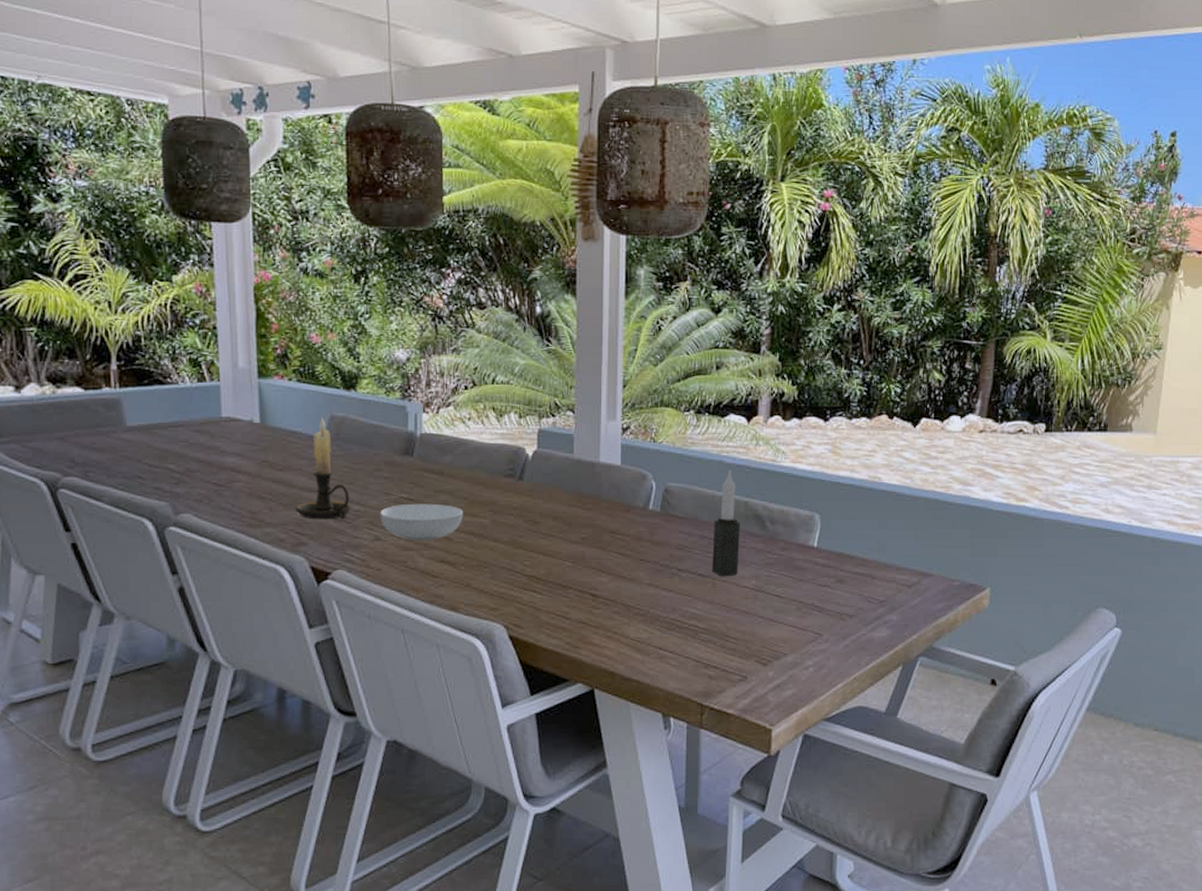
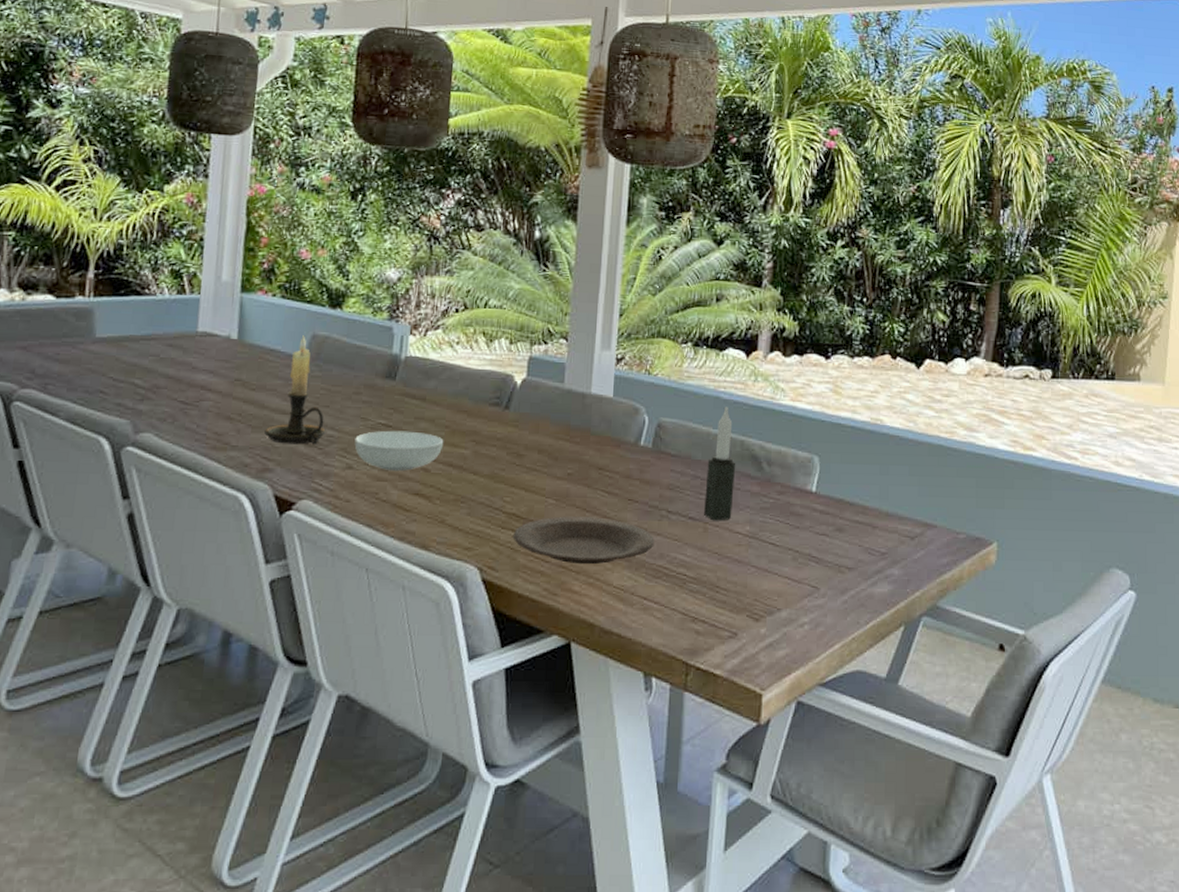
plate: none [534,577,667,620] -> present [512,516,655,565]

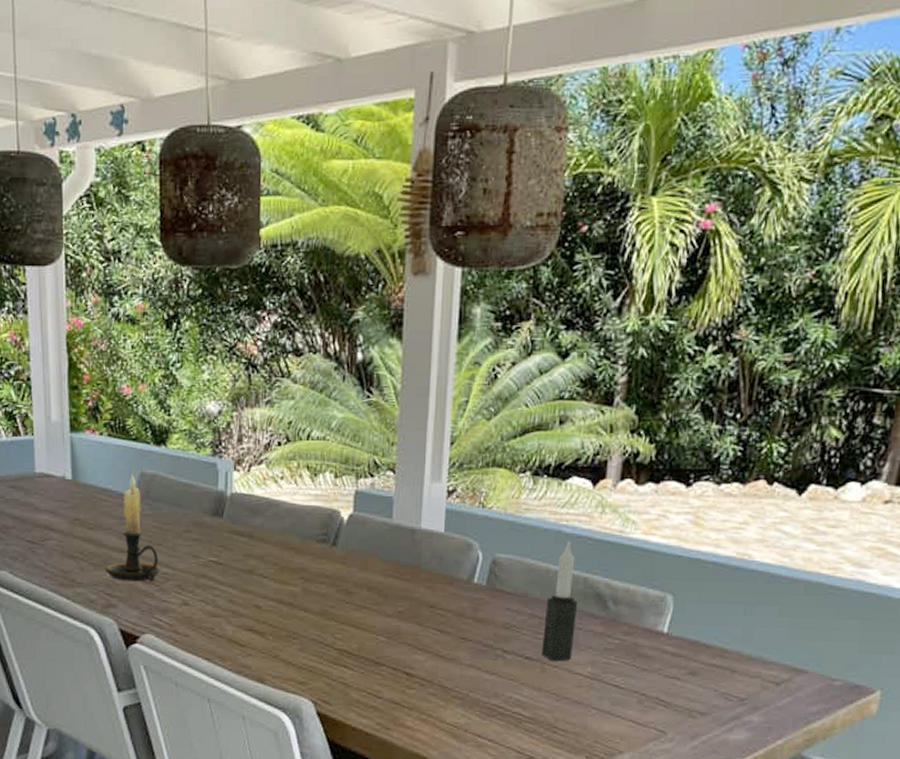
serving bowl: present [354,430,444,471] -> none [188,568,273,607]
plate: present [512,516,655,565] -> none [345,653,489,702]

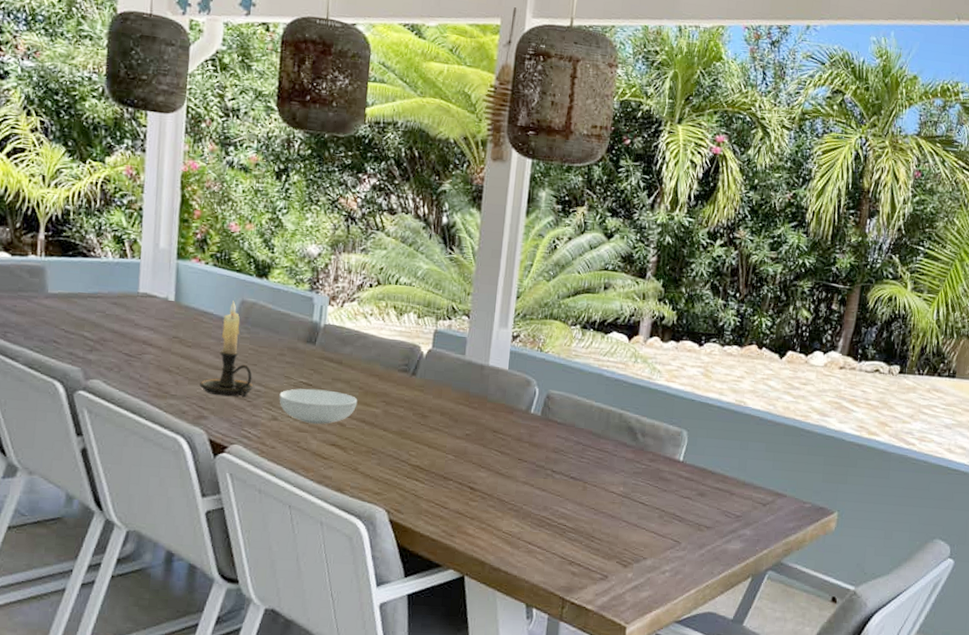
serving bowl: none [188,568,273,607] -> present [279,388,358,424]
candle: present [541,541,578,662] -> none [583,383,615,482]

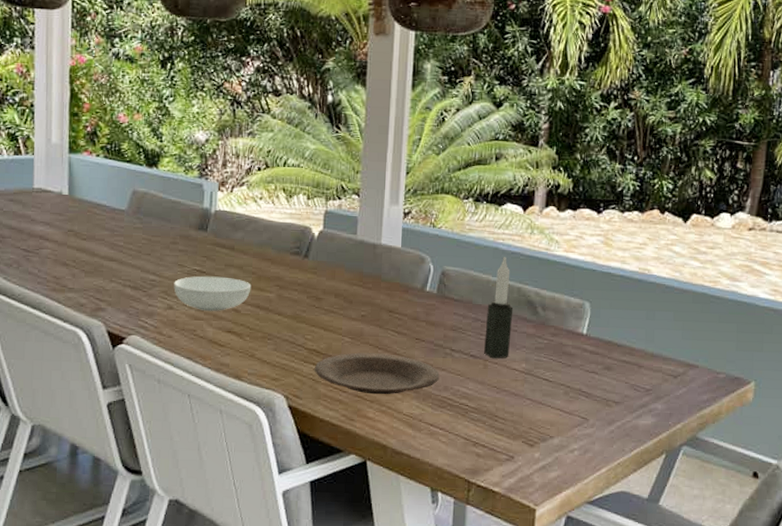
candle holder: present [200,301,254,397] -> none [96,191,149,288]
plate: none [416,470,540,513] -> present [314,352,440,395]
candle: none [583,383,615,482] -> present [483,257,514,359]

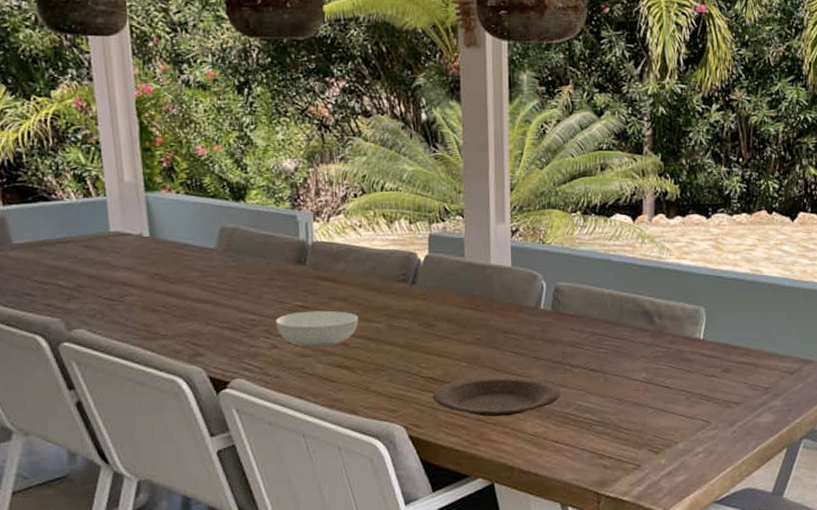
candle: present [483,257,514,359] -> none [603,268,630,371]

